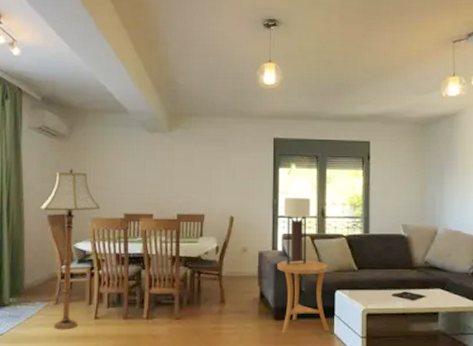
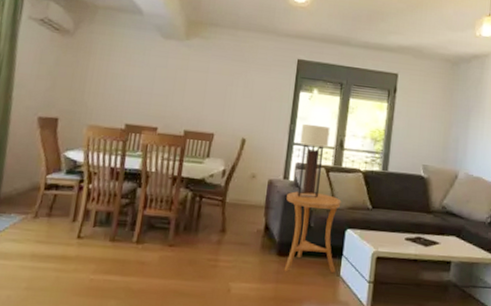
floor lamp: present [39,168,101,330] -> none [28,68,100,248]

